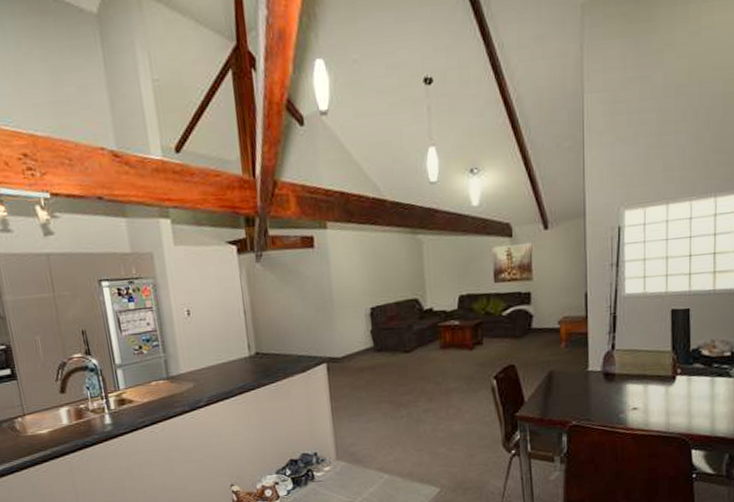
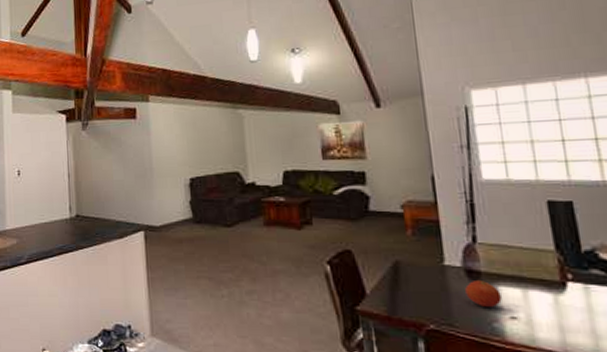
fruit: none [602,380,628,402] -> present [465,279,502,307]

